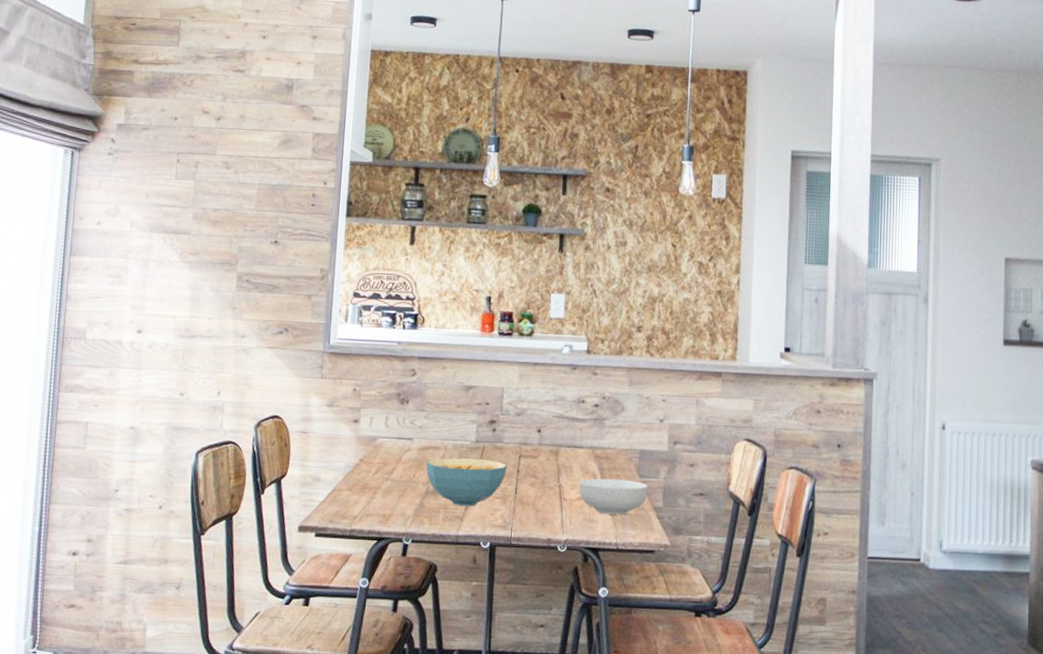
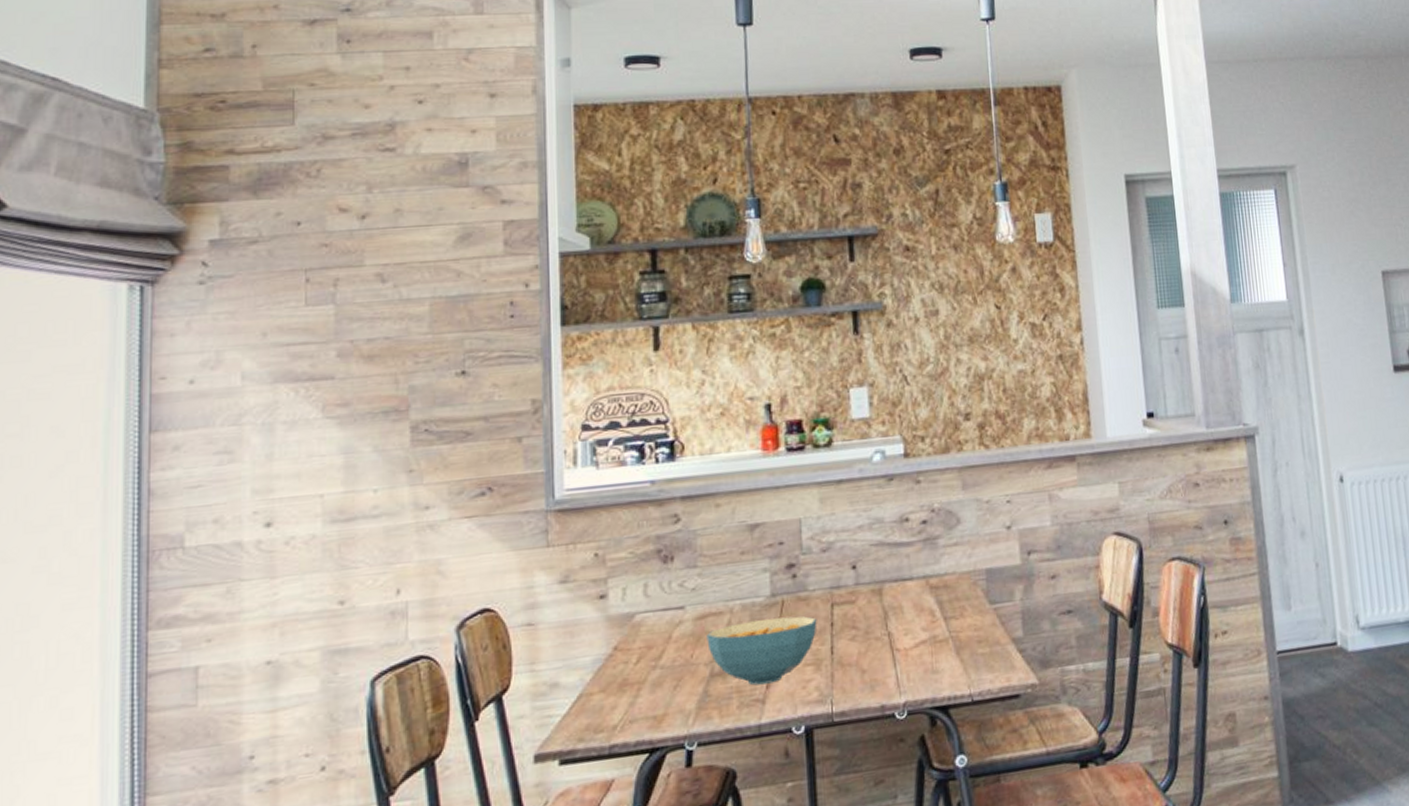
cereal bowl: present [578,478,648,515] -> none [913,609,1003,660]

